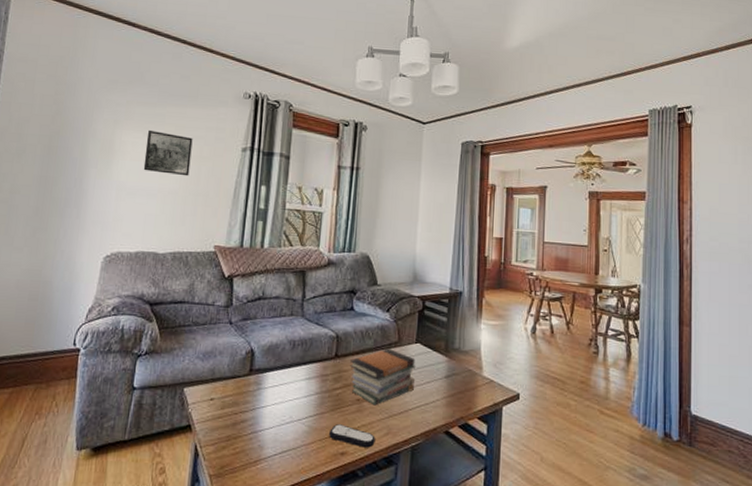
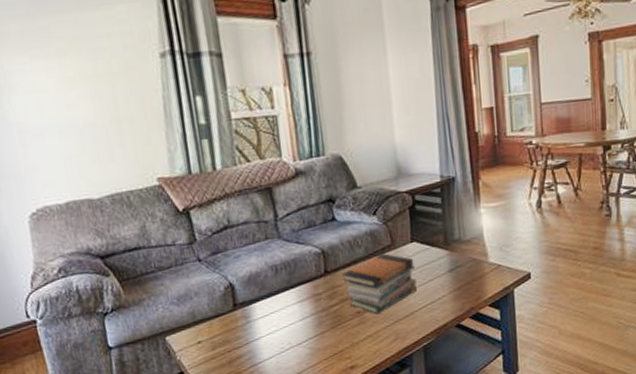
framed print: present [143,129,193,176] -> none [34,50,103,104]
remote control: present [329,424,375,448] -> none [334,339,385,358]

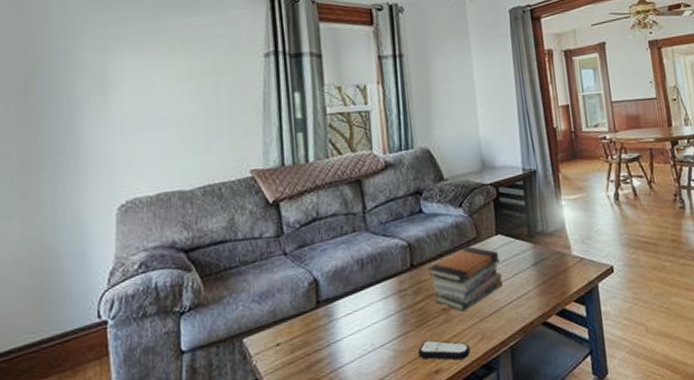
remote control: none [334,339,385,358] -> present [418,340,471,361]

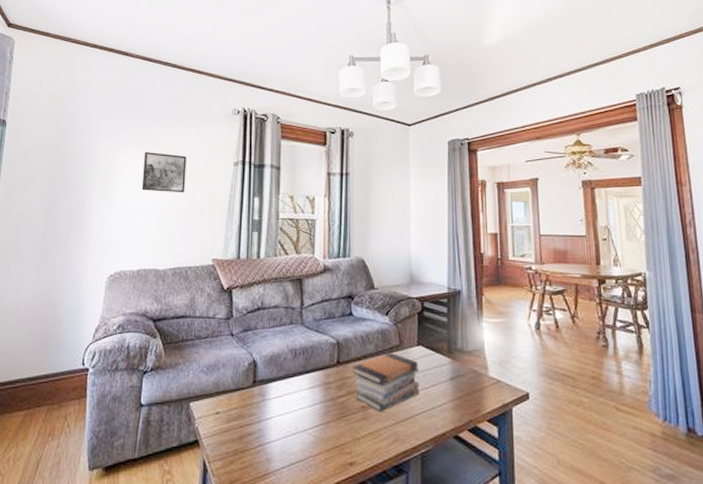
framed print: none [146,49,206,98] -> present [141,151,187,193]
remote control: present [418,340,471,361] -> none [336,433,383,457]

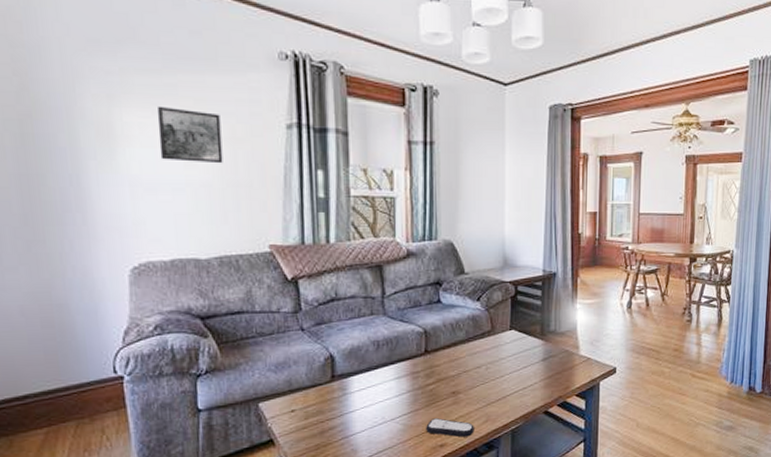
remote control: none [336,433,383,457] -> present [426,418,474,437]
book stack: present [353,353,420,412] -> none [442,338,512,396]

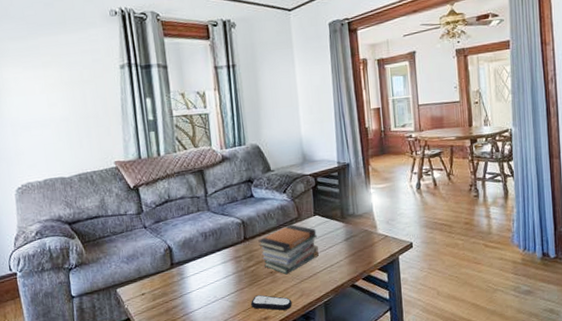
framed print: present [157,105,223,164] -> none [26,63,76,104]
book stack: none [442,338,512,396] -> present [258,224,319,275]

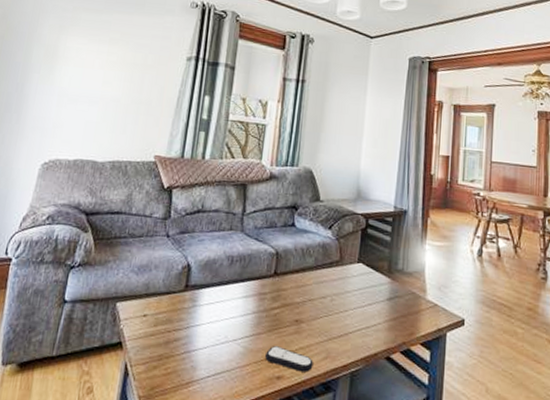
book stack: present [258,224,319,275] -> none [289,267,358,328]

